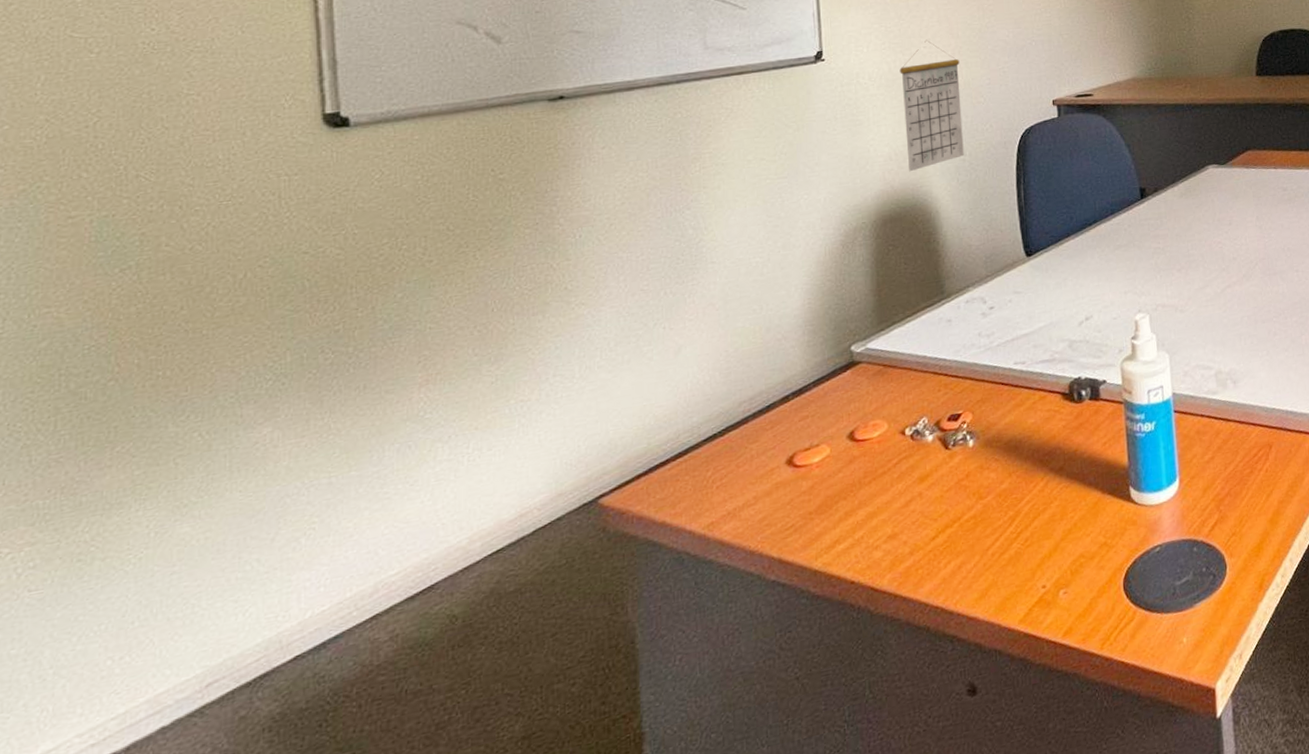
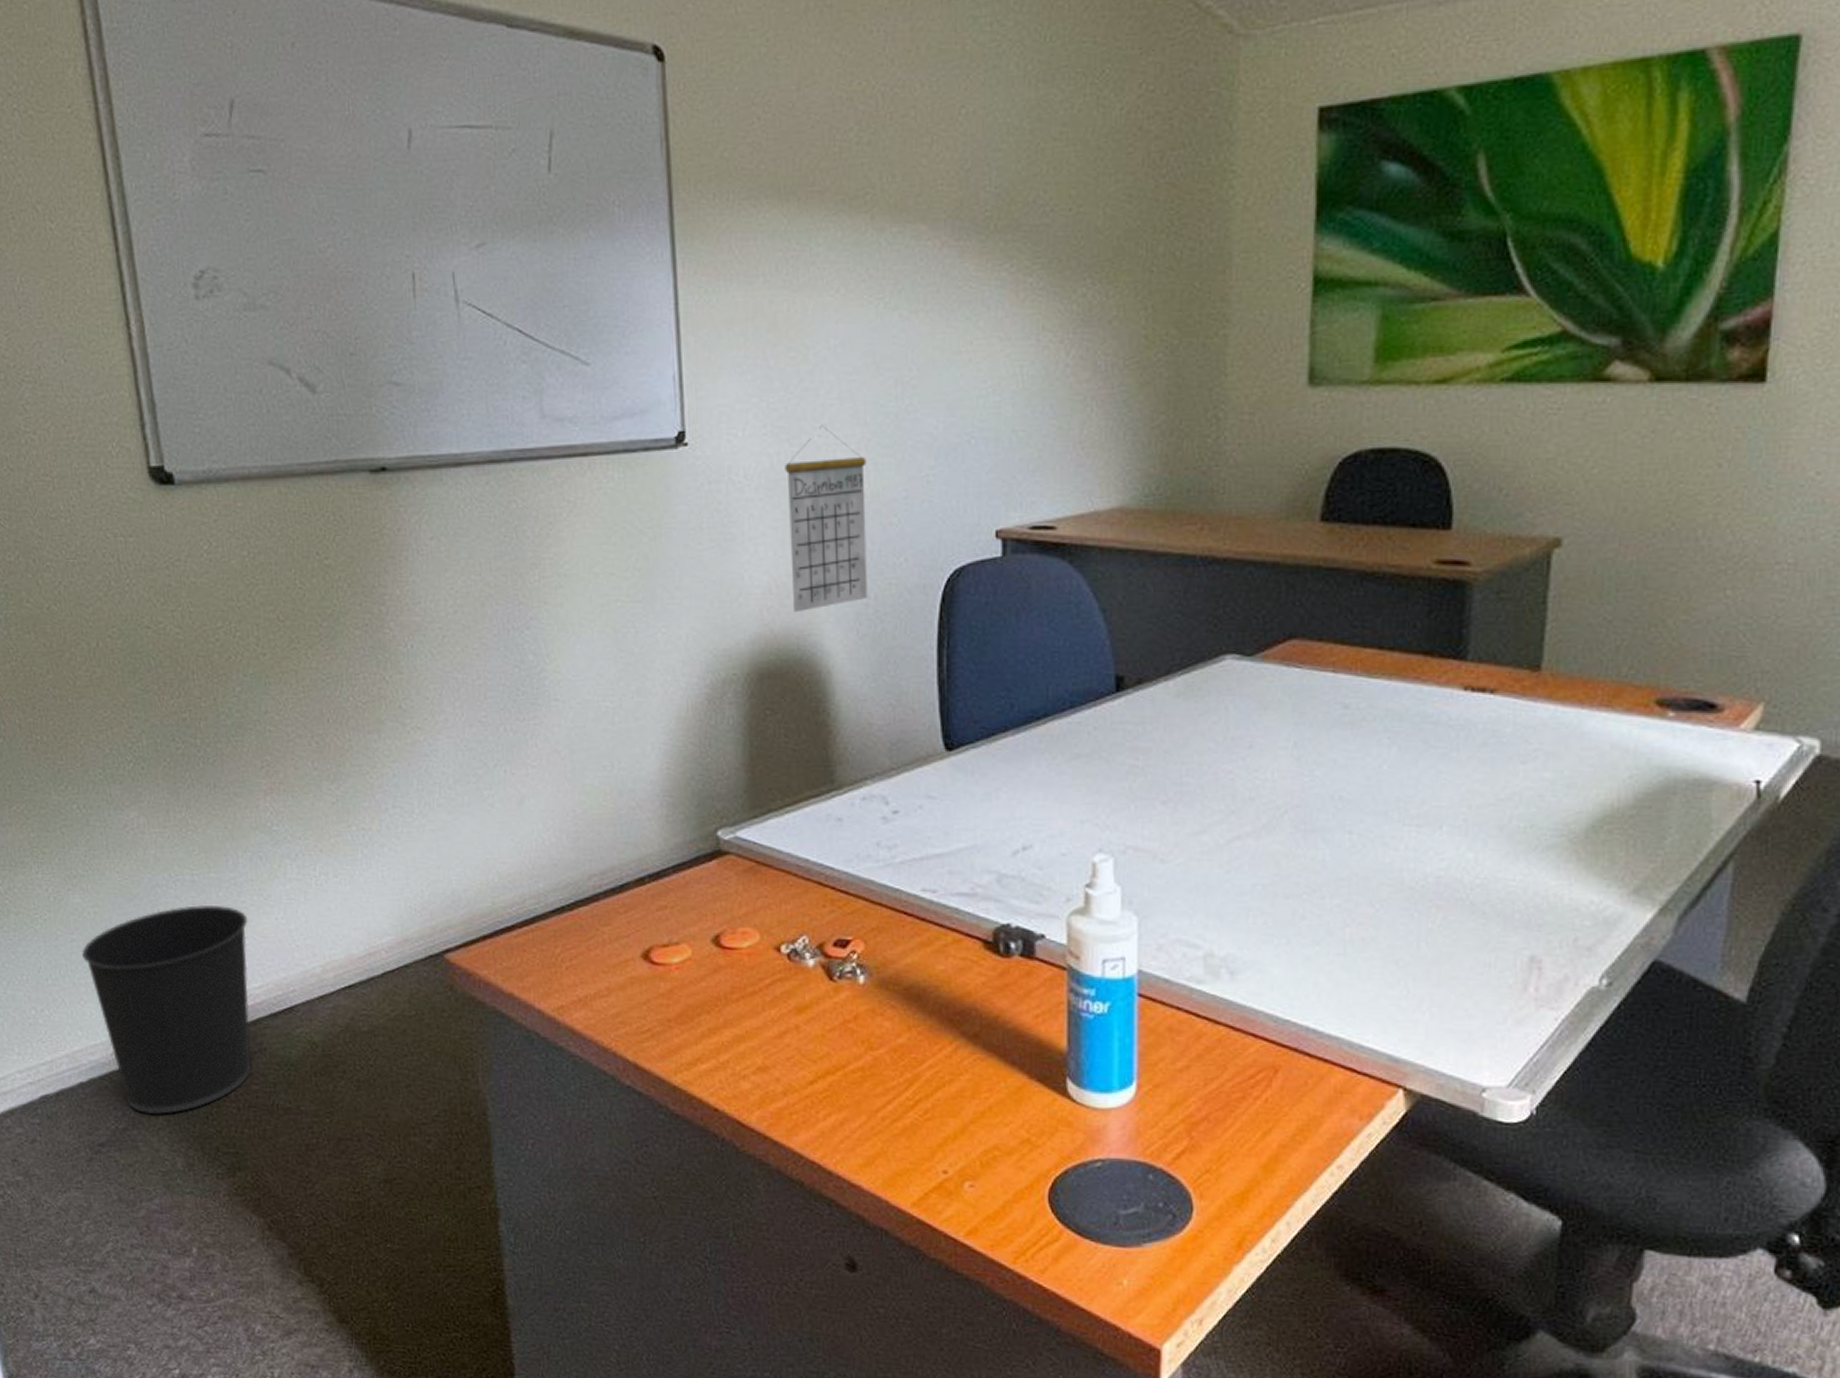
wastebasket: none [182,500,389,742] -> present [81,905,251,1115]

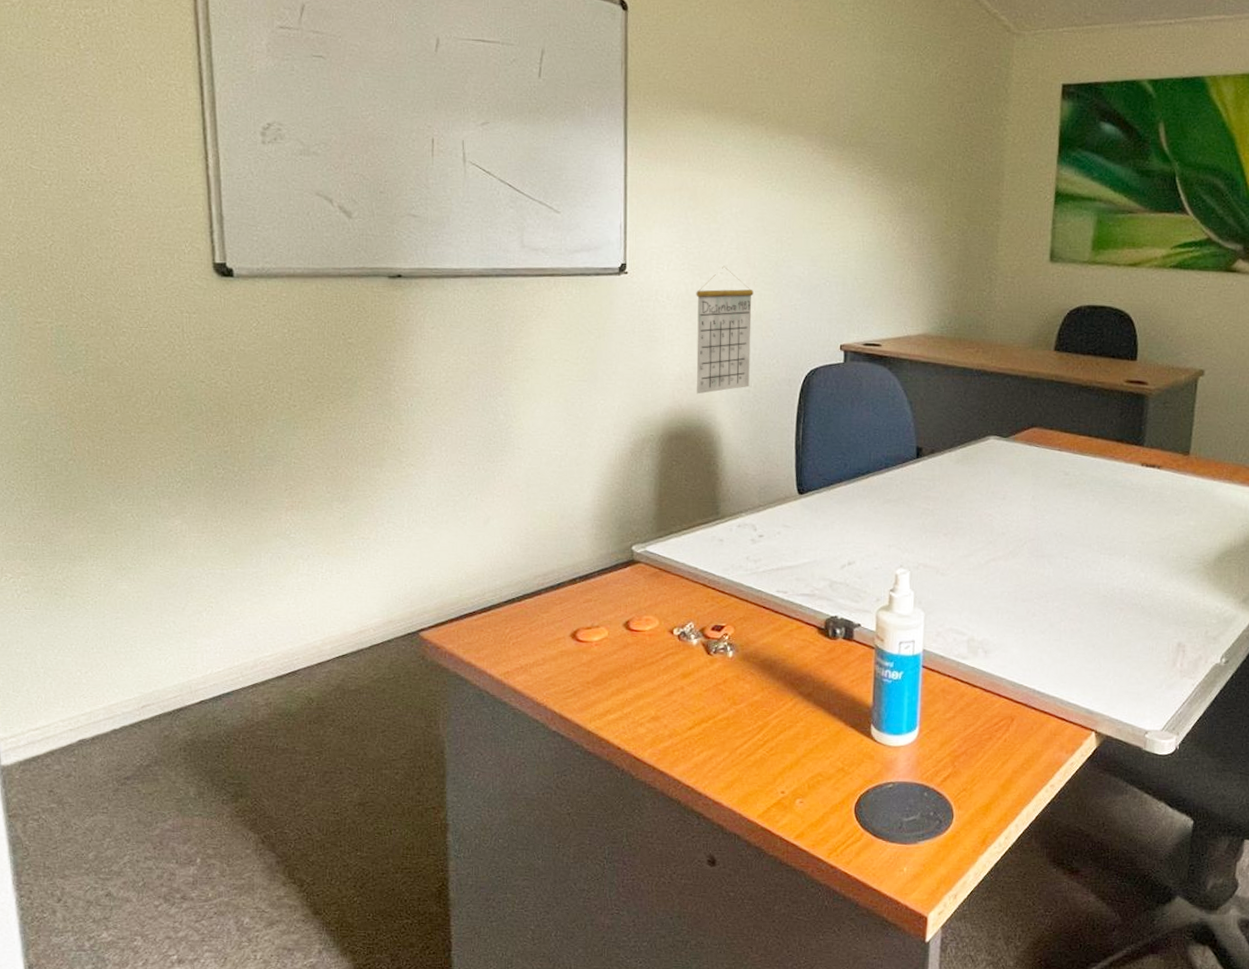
wastebasket: present [81,905,251,1115] -> none [124,593,265,754]

